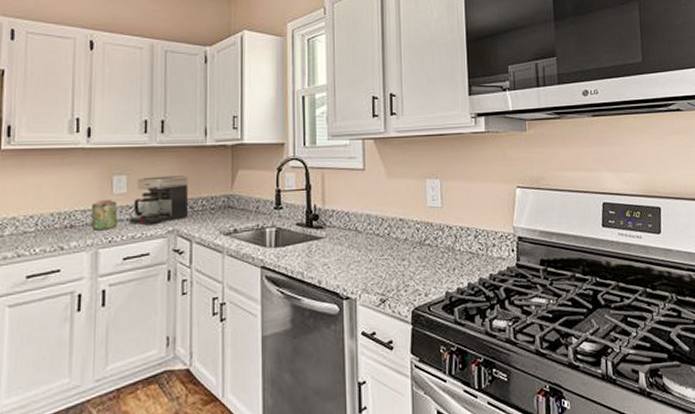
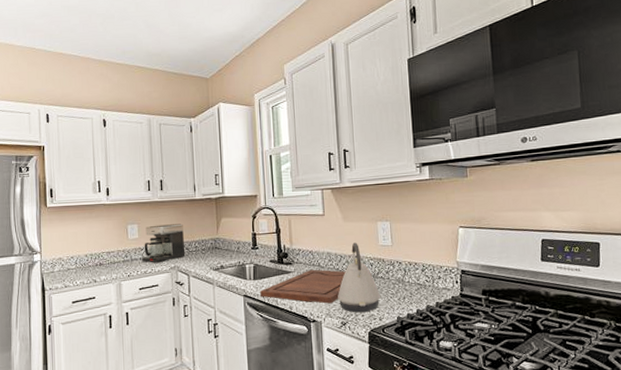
canister: present [91,200,118,231] -> none [113,244,133,268]
cutting board: none [281,234,418,277] -> present [259,269,372,304]
kettle: none [377,203,427,288] -> present [338,242,380,313]

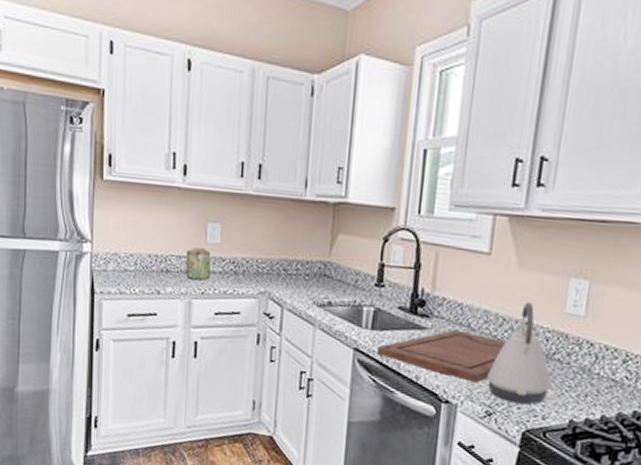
canister: none [113,244,133,268] -> present [185,247,211,281]
coffee maker: present [142,224,186,263] -> none [222,228,284,283]

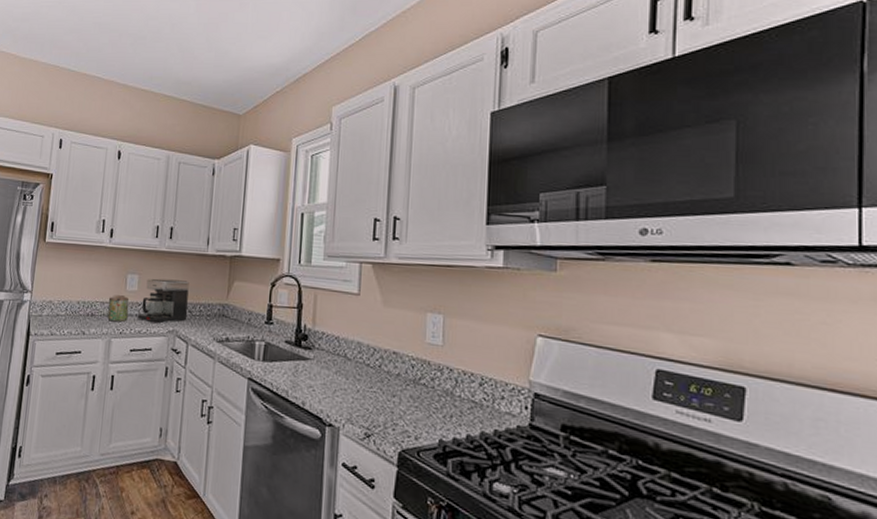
coffee maker: none [222,228,284,283] -> present [138,278,189,323]
cutting board: present [376,329,545,383] -> none [267,359,412,407]
kettle: present [487,302,551,406] -> none [364,334,420,427]

